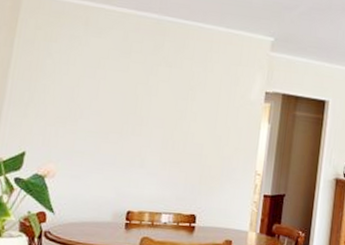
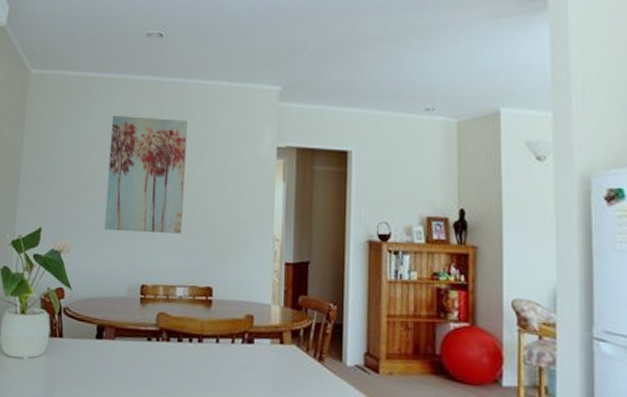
wall art: none [93,47,185,165] -> present [104,116,188,234]

